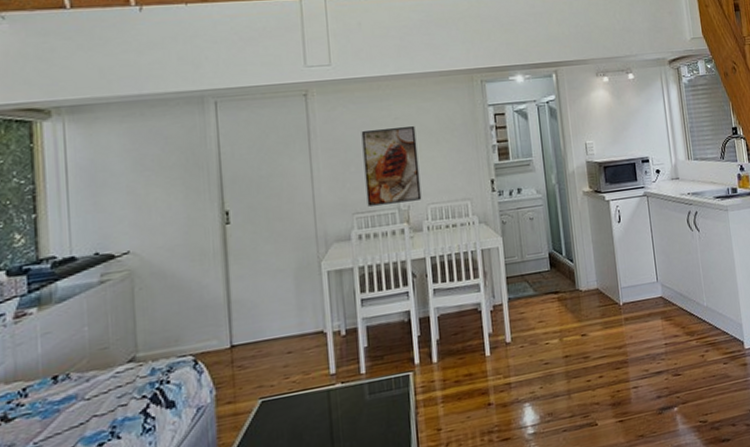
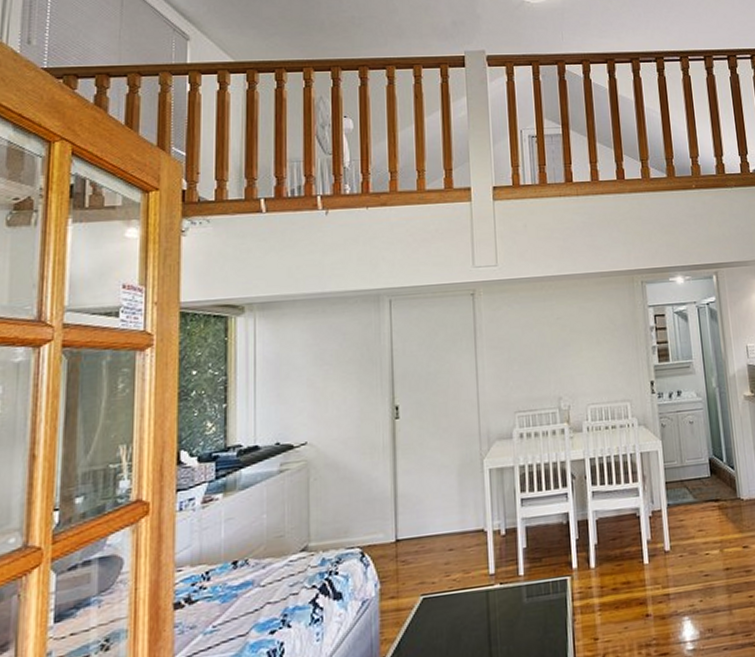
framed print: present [361,126,422,207] -> none [524,326,582,405]

